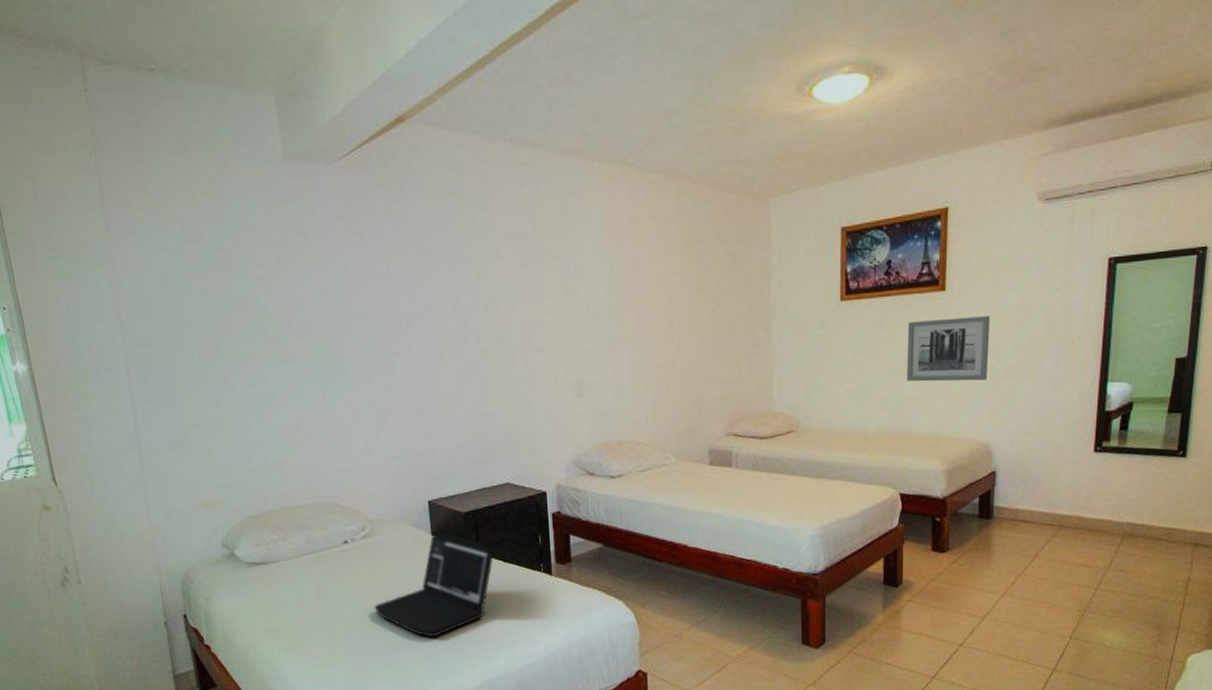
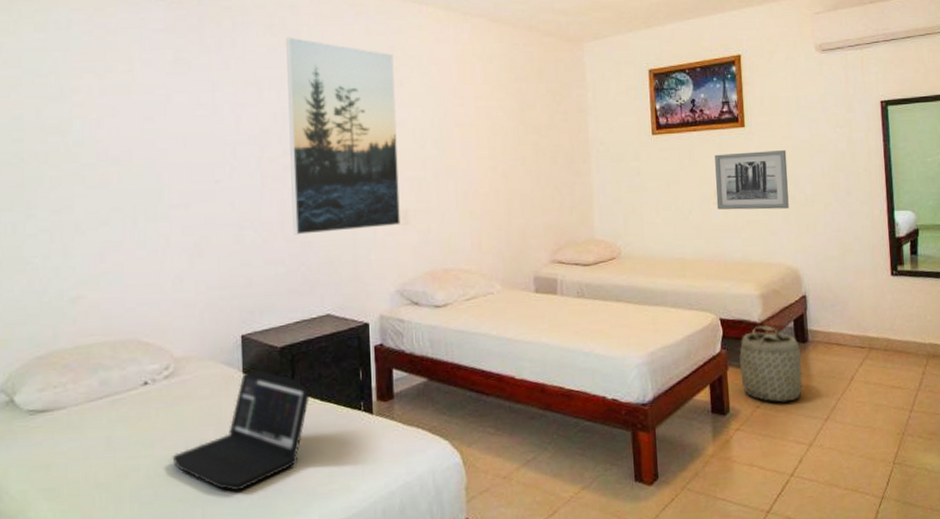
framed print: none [455,201,575,407] -> present [286,37,400,235]
basket: none [916,500,984,577] -> present [739,325,803,403]

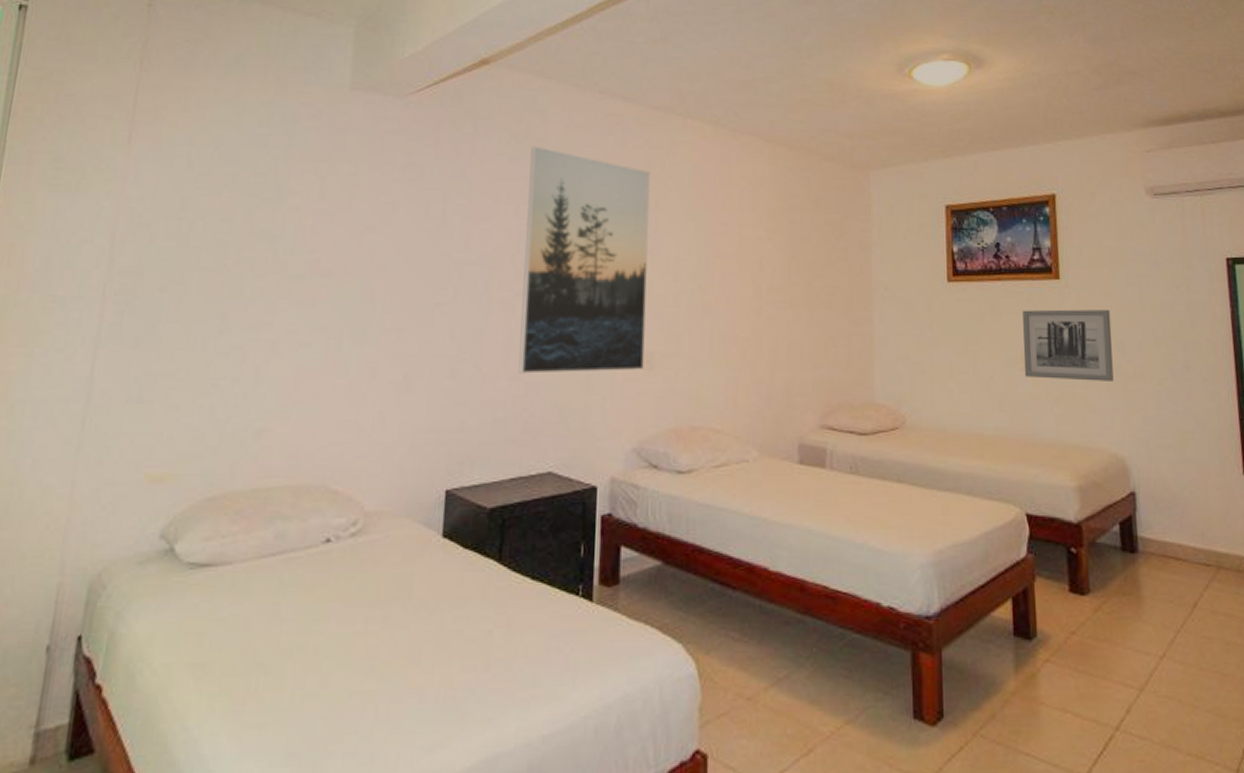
laptop: present [172,370,311,492] -> none [347,535,520,687]
basket: present [739,325,803,403] -> none [1049,526,1131,630]

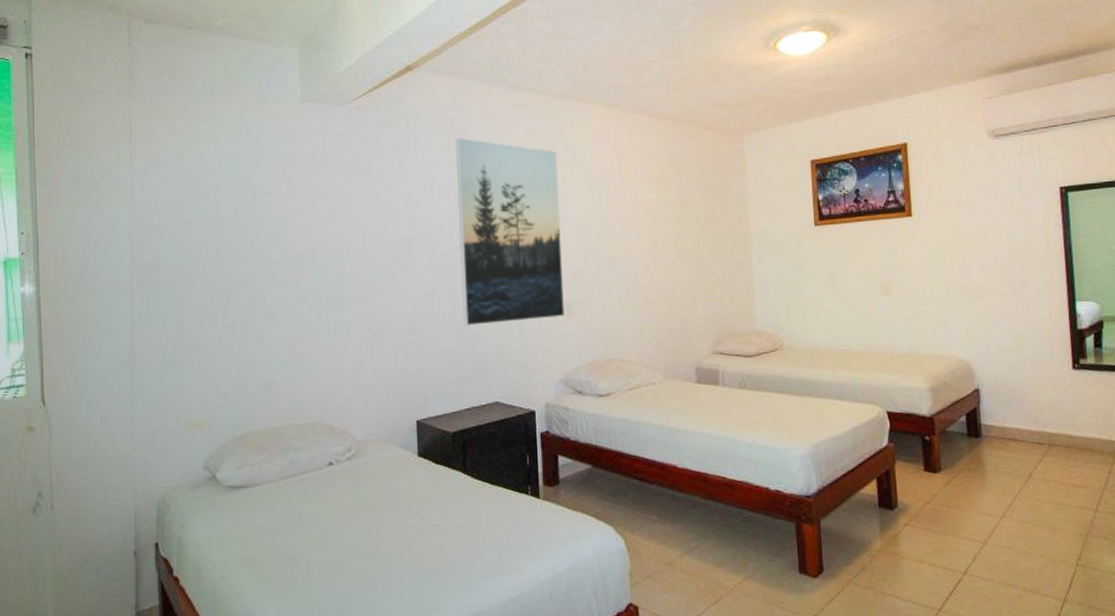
wall art: present [1023,309,1114,381] -> none [880,240,960,301]

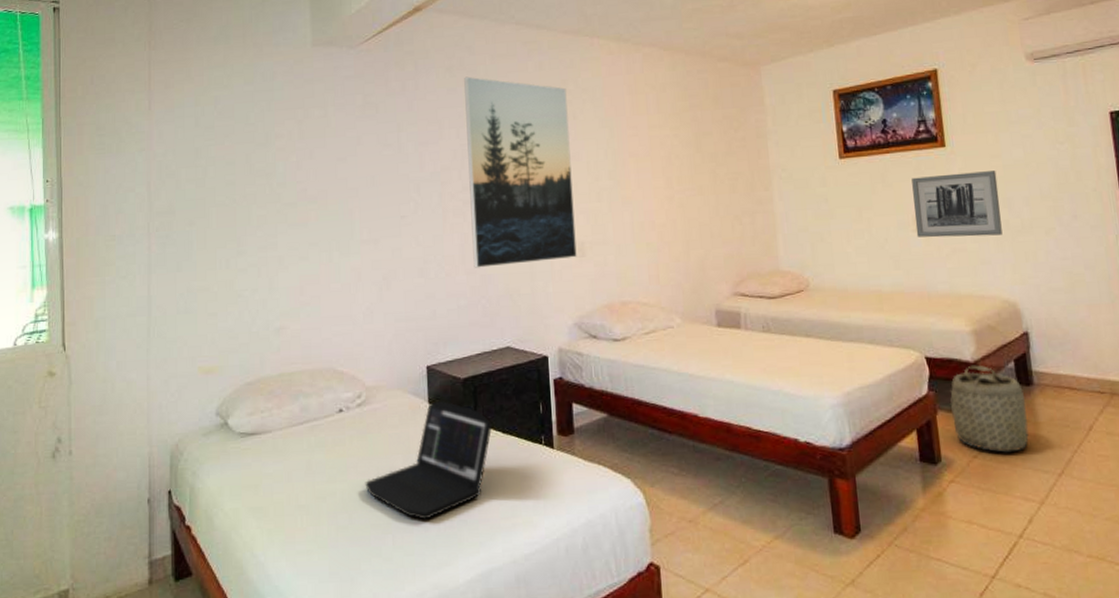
laptop: none [355,454,481,568] -> present [365,401,493,520]
wall art: none [880,240,960,301] -> present [911,171,1003,238]
basket: none [907,418,976,499] -> present [950,365,1029,453]

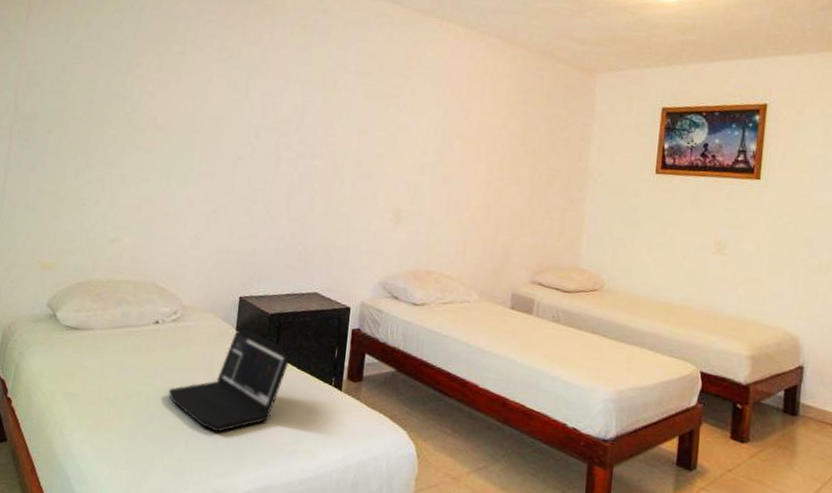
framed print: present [464,76,577,268] -> none [297,38,409,223]
wall art: present [911,171,1003,238] -> none [715,203,805,272]
basket: present [950,365,1029,453] -> none [714,387,788,474]

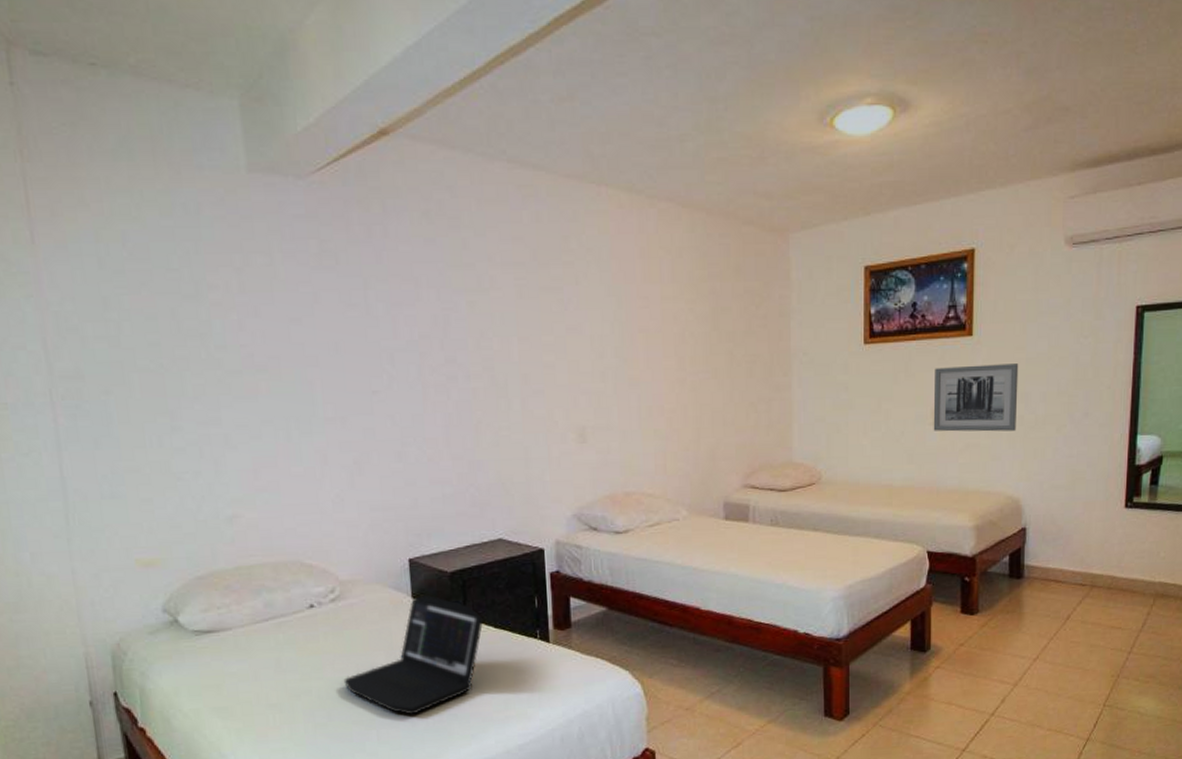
wall art: none [715,203,805,272] -> present [933,364,1019,432]

